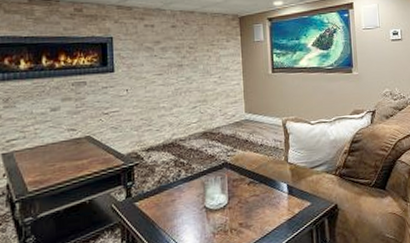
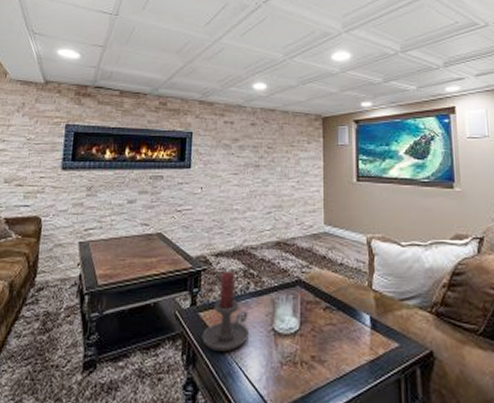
candle holder: none [139,163,183,233] -> present [202,272,249,351]

